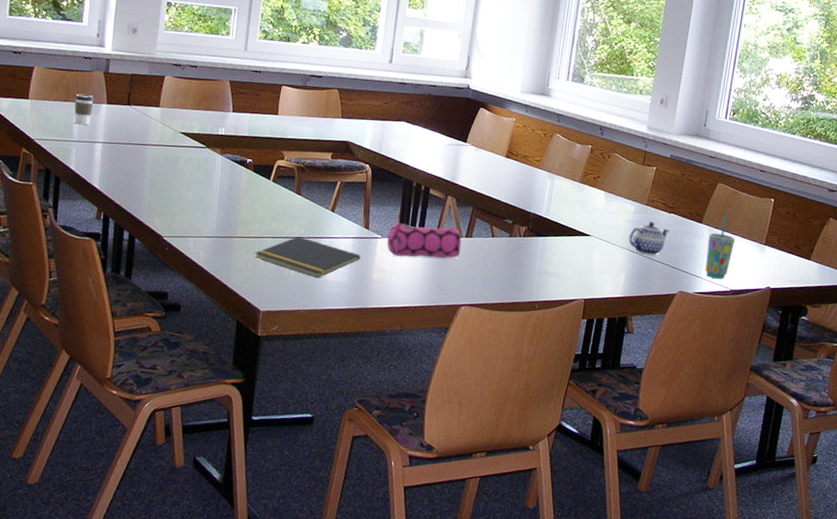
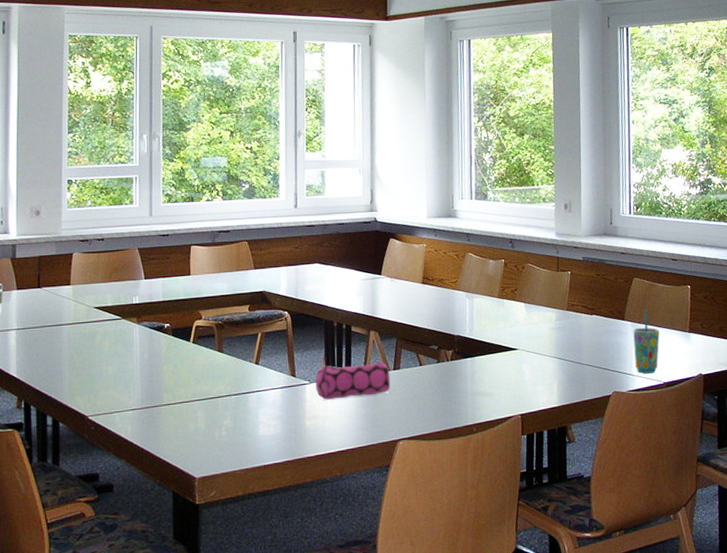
notepad: present [255,236,361,278] -> none [183,395,291,435]
teapot: present [628,221,669,256] -> none [555,326,594,360]

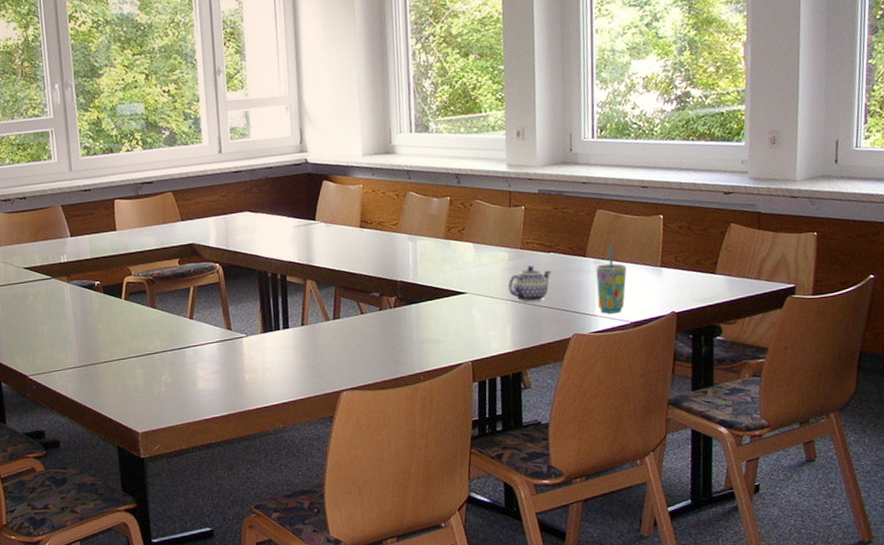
pencil case: present [315,361,391,400] -> none [252,311,331,353]
teapot: none [555,326,594,360] -> present [508,265,551,302]

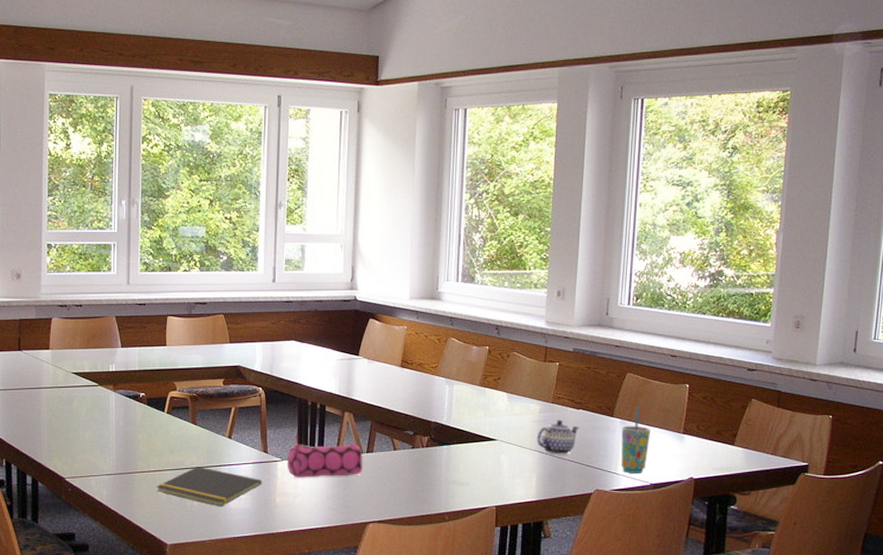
notepad: none [121,350,229,390] -> present [156,467,262,507]
pencil case: none [252,311,331,353] -> present [286,442,363,478]

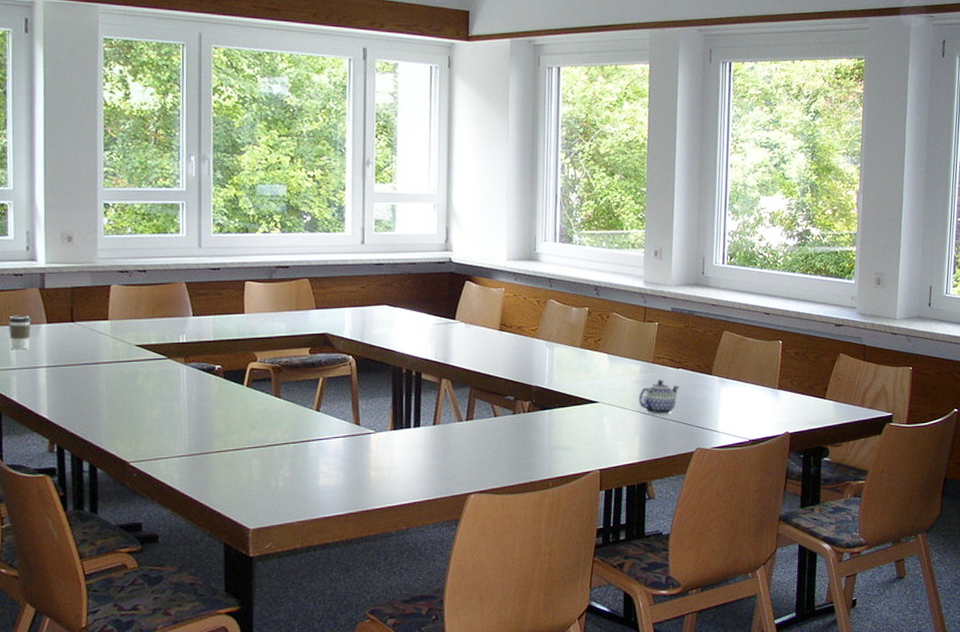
notepad: present [156,467,262,507] -> none [236,443,355,485]
pencil case: present [286,442,363,478] -> none [381,411,463,450]
cup: present [621,407,651,473] -> none [720,364,748,430]

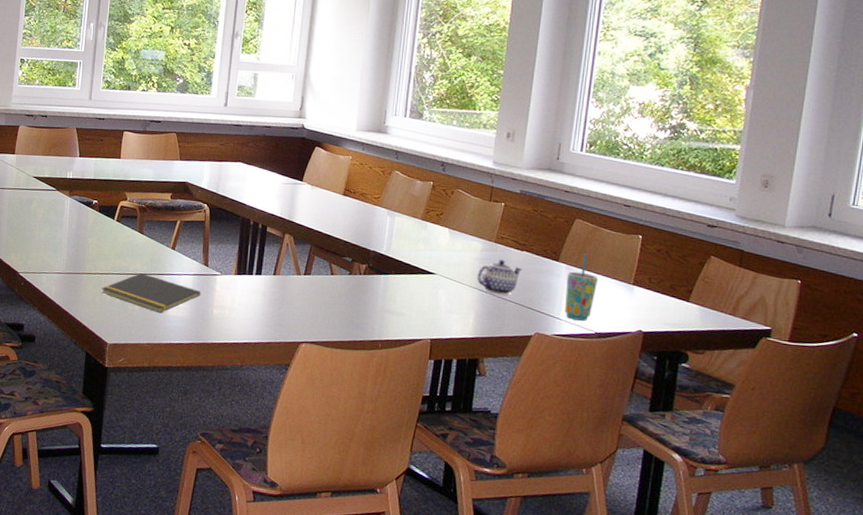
notepad: none [236,443,355,485] -> present [101,273,201,313]
cup: none [720,364,748,430] -> present [565,253,599,321]

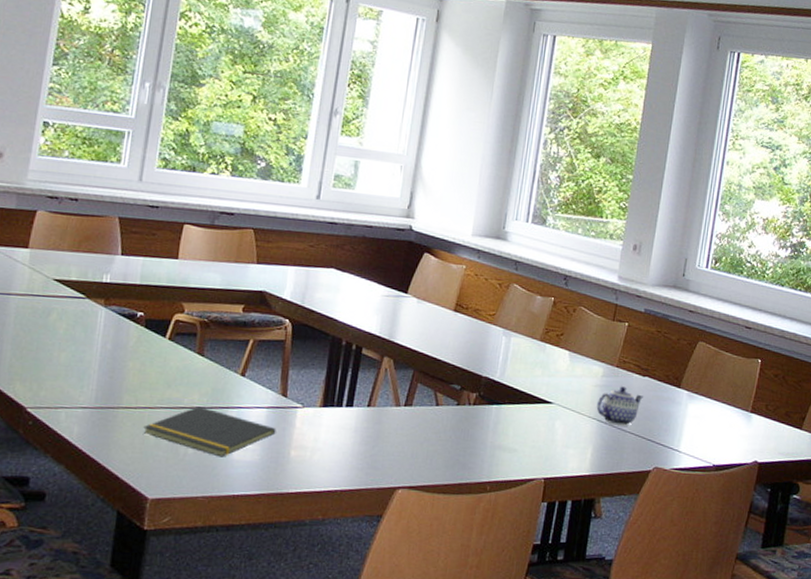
cup: present [565,253,599,321] -> none [684,379,719,453]

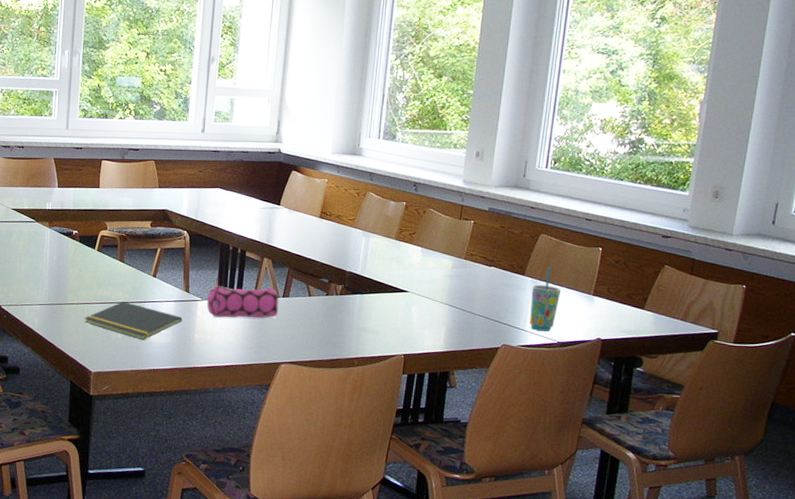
pencil case: none [308,387,400,432] -> present [206,284,279,318]
teapot: present [596,386,643,426] -> none [447,276,490,310]
cup: none [684,379,719,453] -> present [530,267,562,331]

